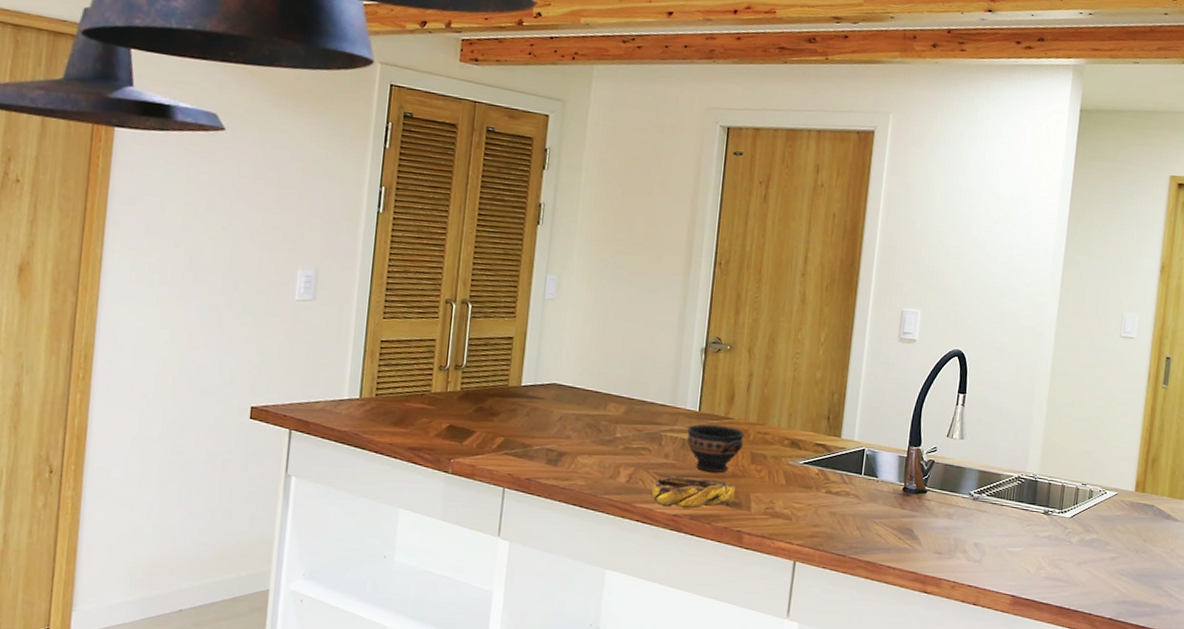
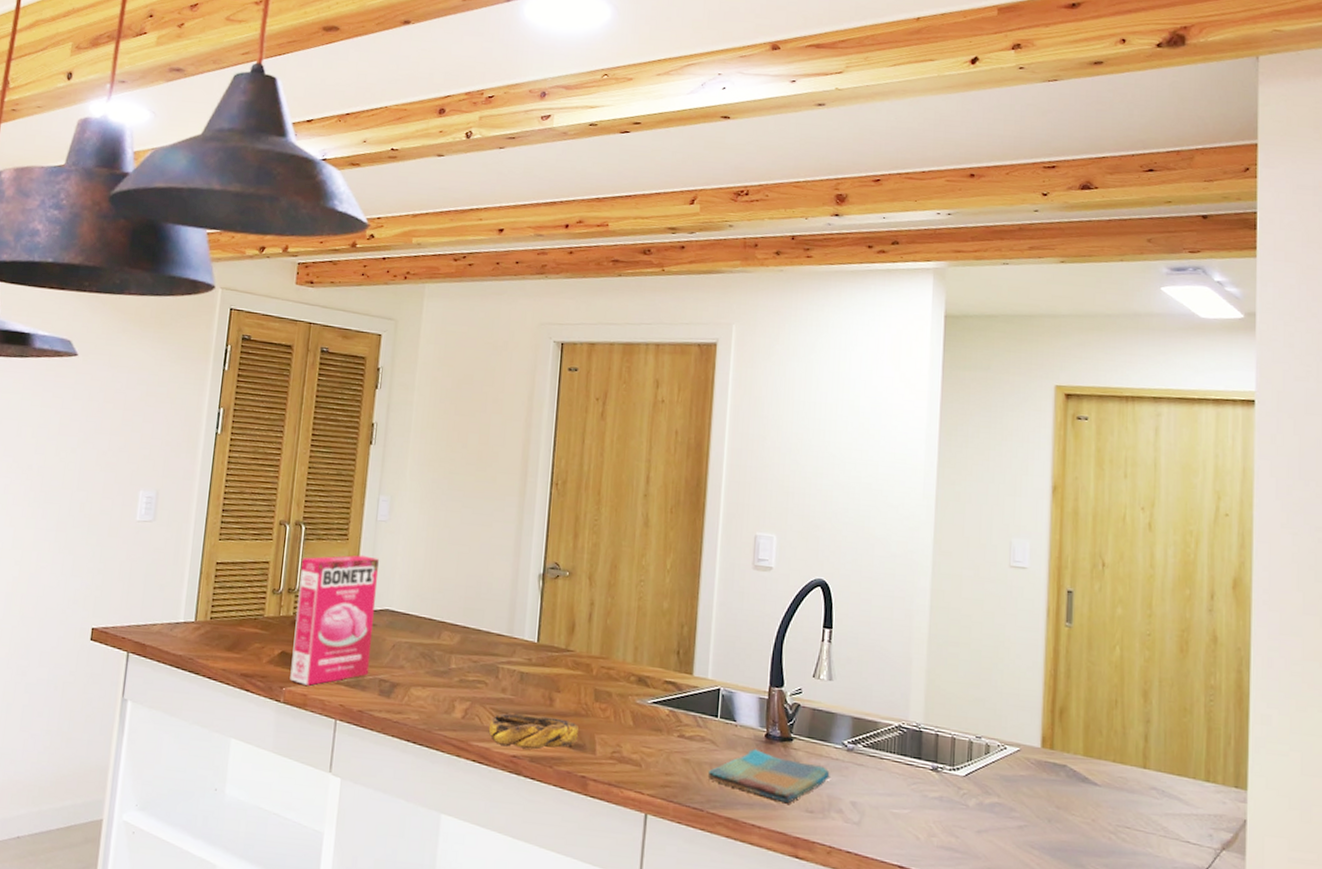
cereal box: none [458,332,546,457] -> present [290,555,379,686]
bowl: present [687,424,745,473] -> none [525,656,587,710]
dish towel: none [850,500,958,547] -> present [707,748,830,804]

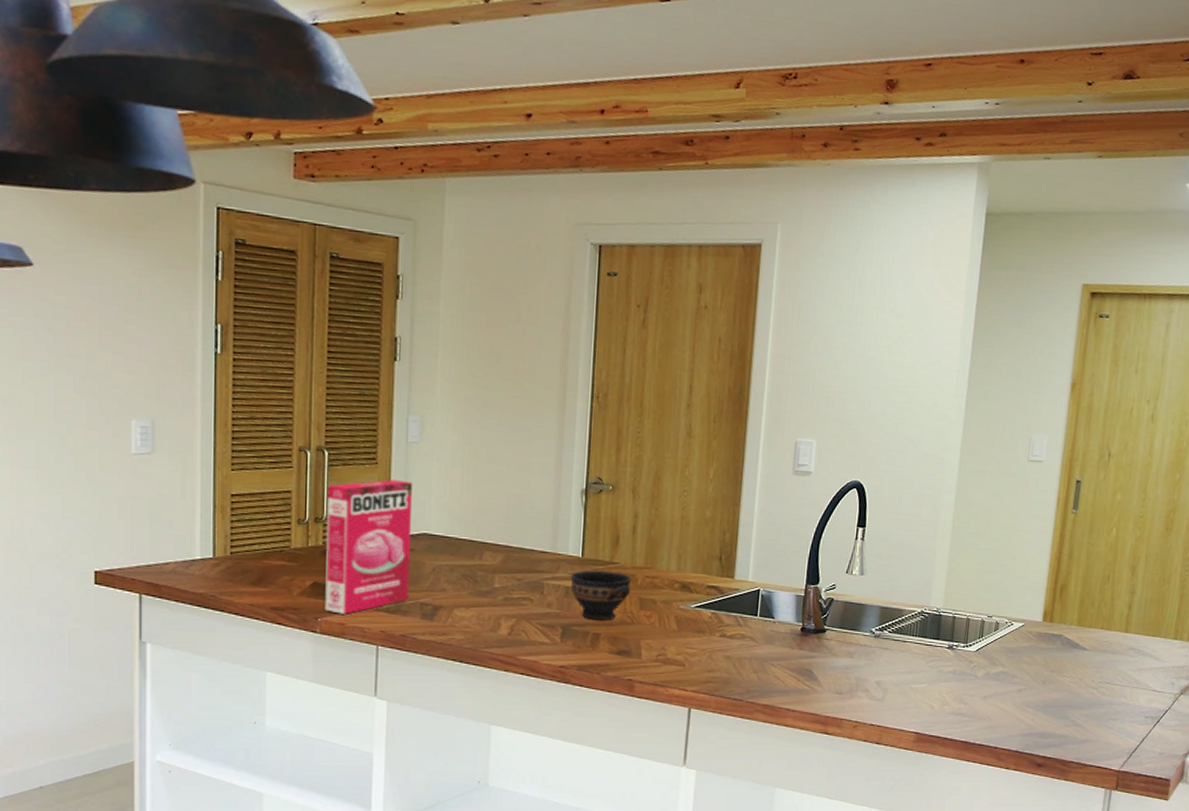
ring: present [488,713,578,750] -> none [535,626,624,659]
bowl: none [525,656,587,710] -> present [570,570,632,620]
dish towel: present [707,748,830,804] -> none [747,641,859,688]

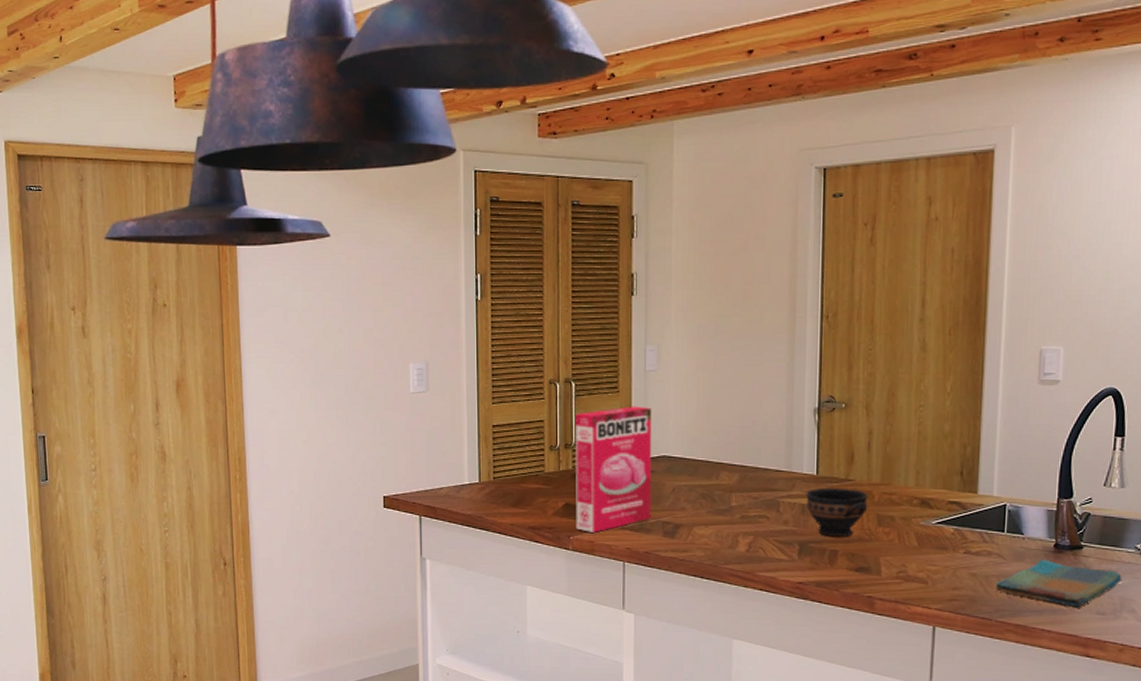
dish towel: none [747,641,859,688] -> present [995,558,1122,608]

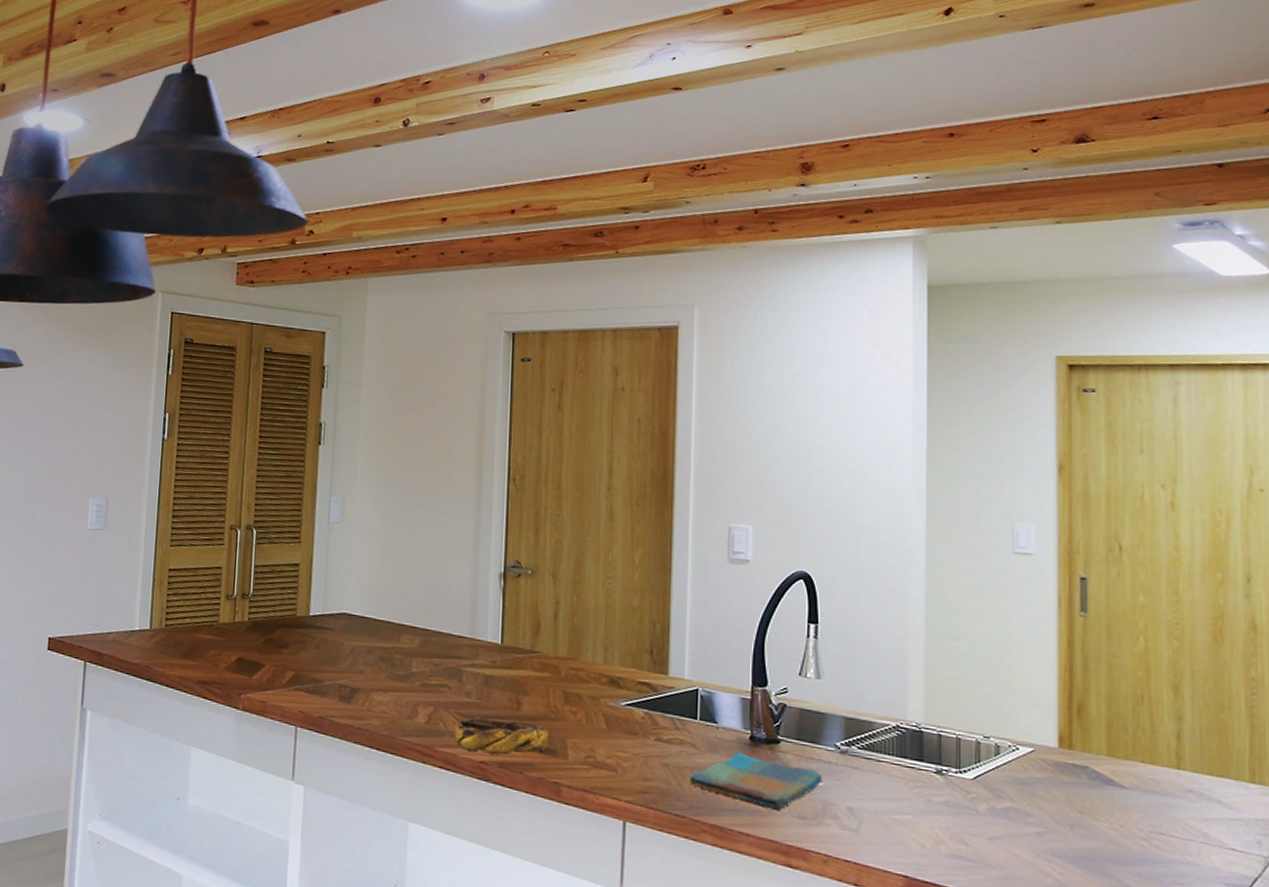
cereal box: present [576,406,652,533] -> none [248,558,333,692]
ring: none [773,543,862,576] -> present [454,718,548,756]
bowl: present [806,487,868,537] -> none [490,658,555,714]

